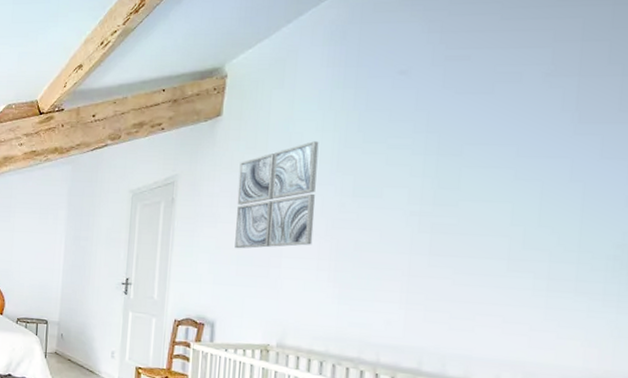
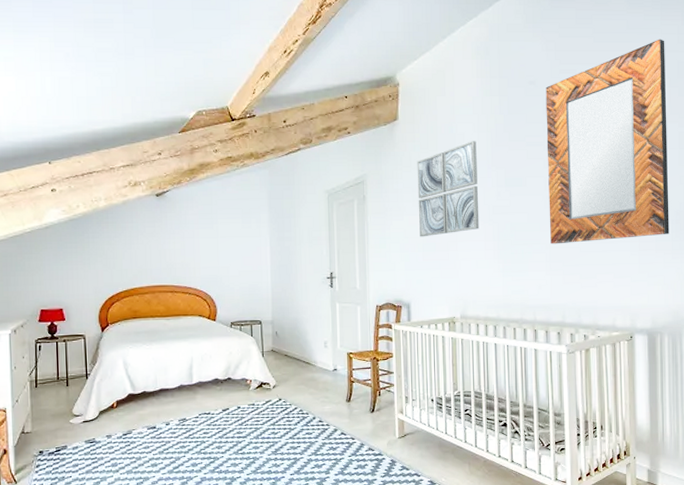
home mirror: none [410,12,619,274] -> present [546,39,669,245]

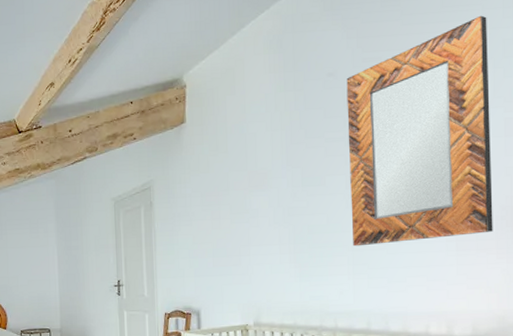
wall art: present [417,141,480,237] -> none [206,140,274,243]

